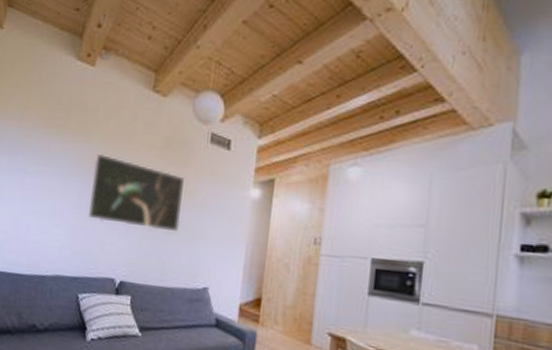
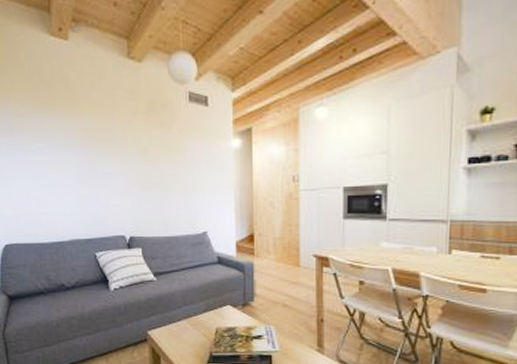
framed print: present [88,153,184,232] -> none [86,124,174,188]

